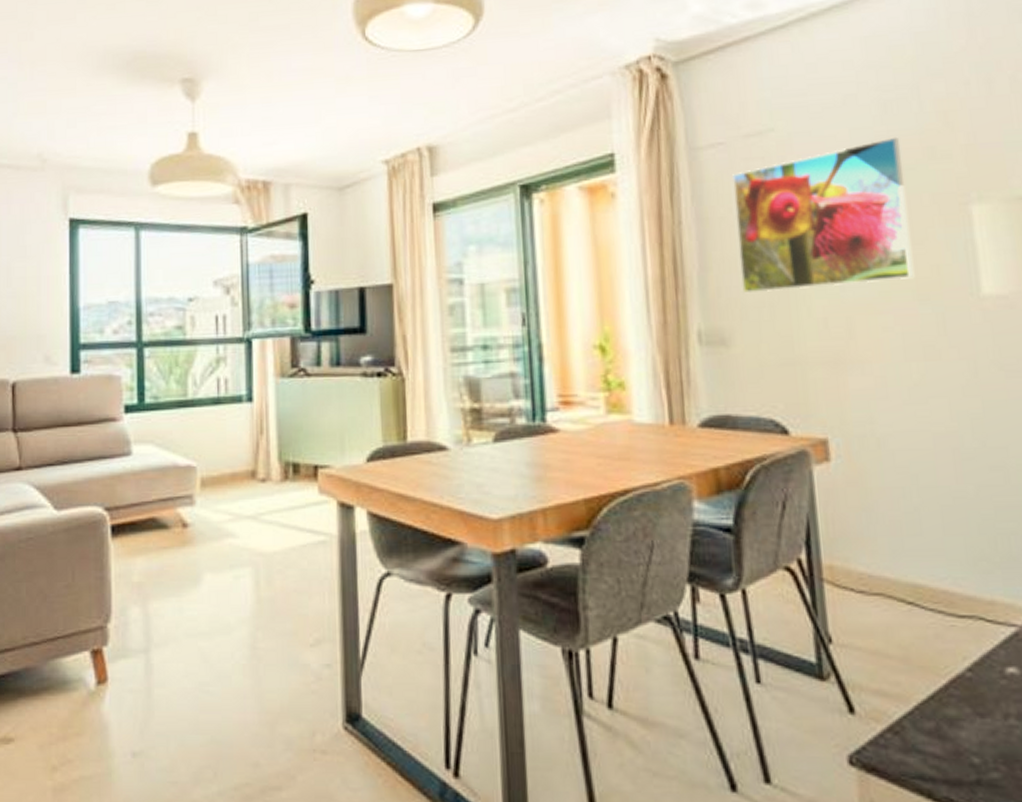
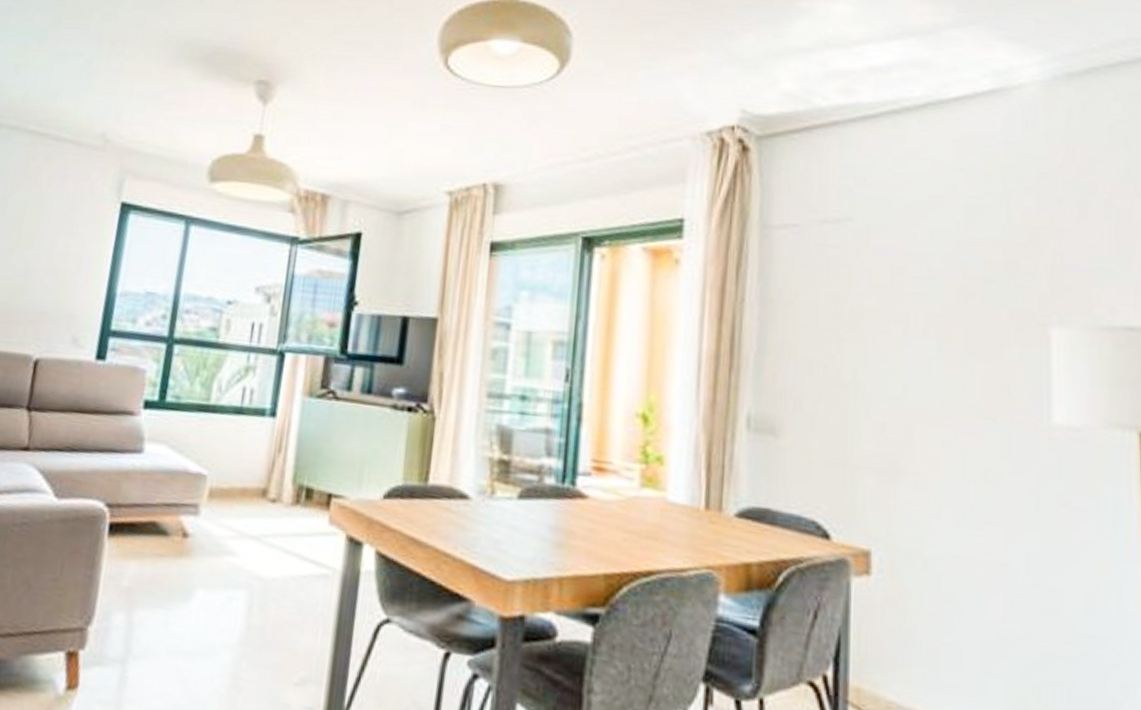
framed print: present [732,136,915,294] -> none [798,245,983,395]

